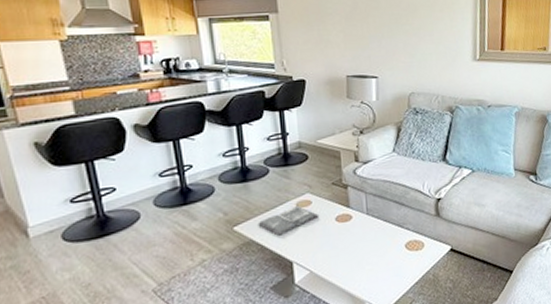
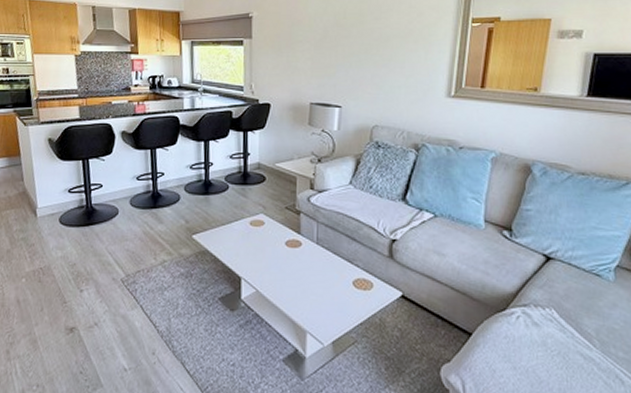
magazine: present [258,205,320,236] -> none [213,223,271,250]

